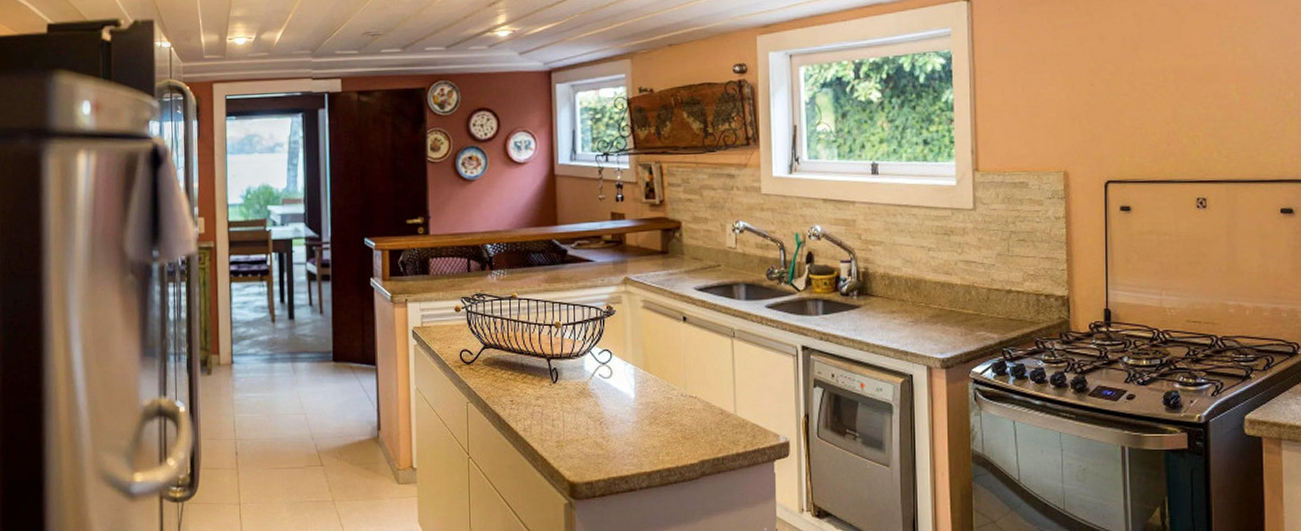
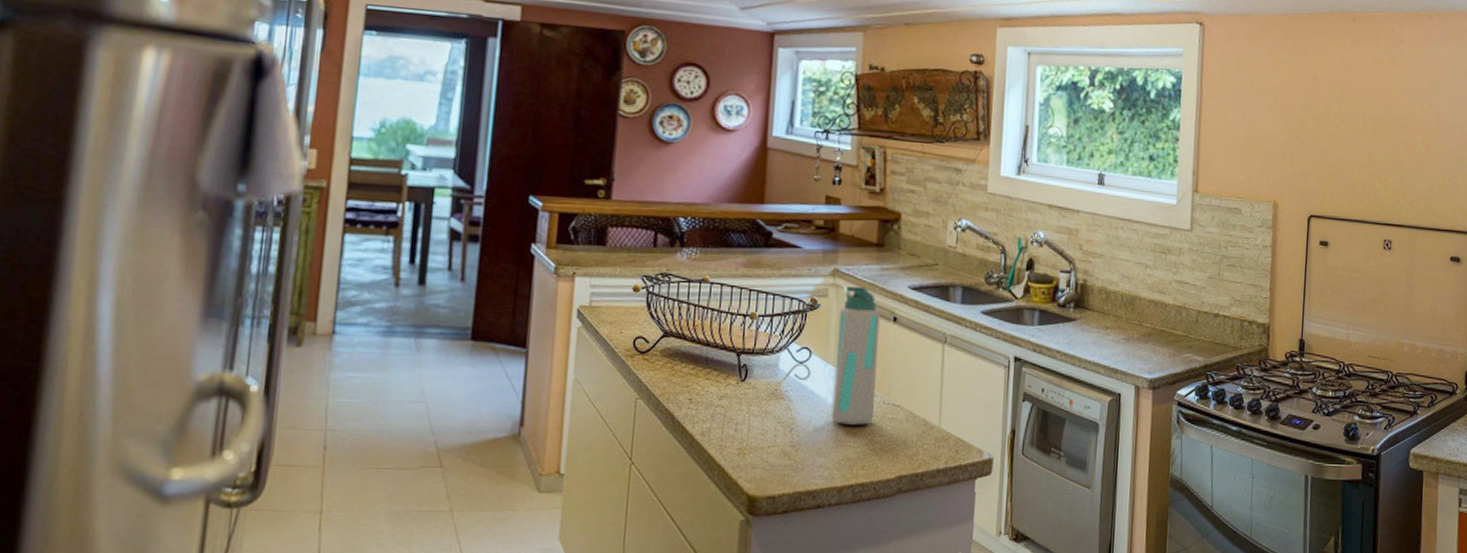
water bottle: none [633,291,674,416] -> present [831,286,881,425]

